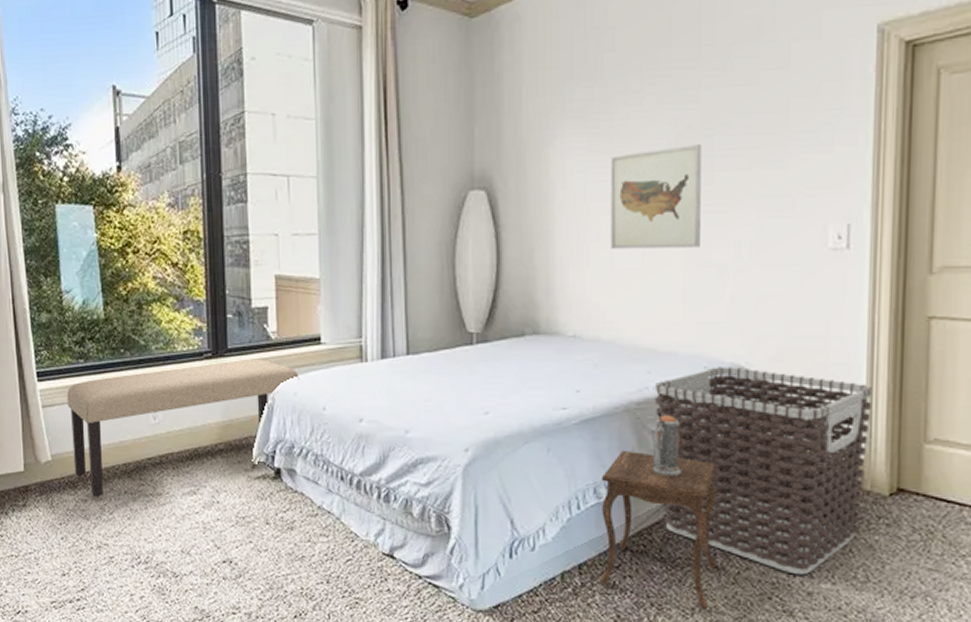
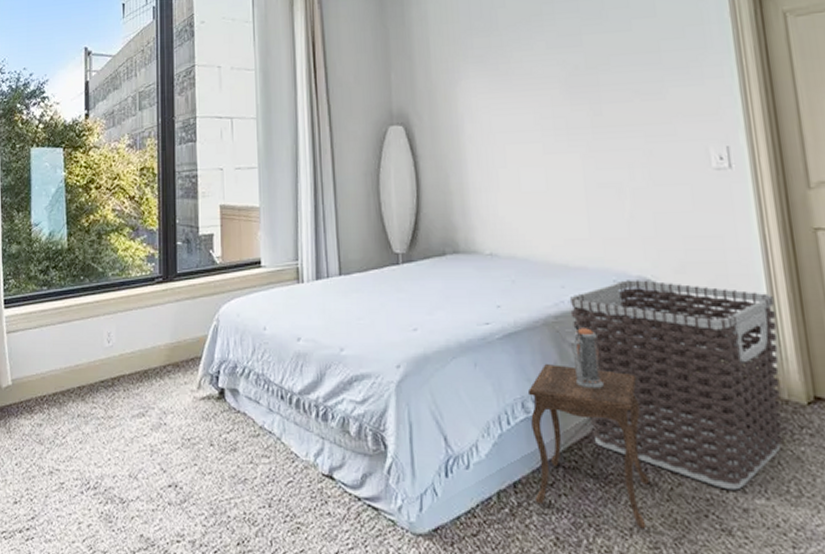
bench: present [66,358,300,497] -> none [29,282,242,421]
wall art: present [610,145,701,249] -> none [510,81,597,174]

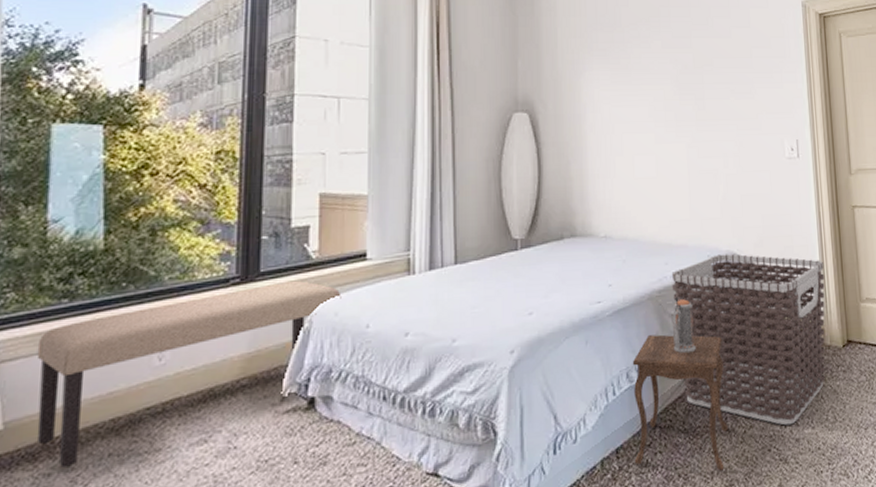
bench: none [29,282,242,421] -> present [36,280,342,468]

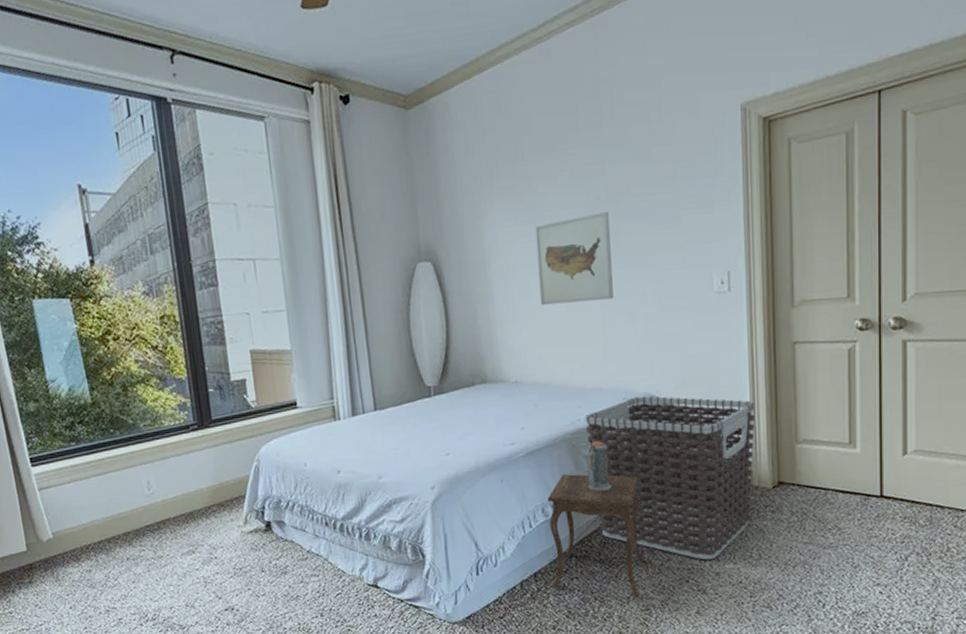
bench: present [36,280,342,468] -> none [61,426,281,566]
wall art: none [629,79,699,161] -> present [535,212,613,305]

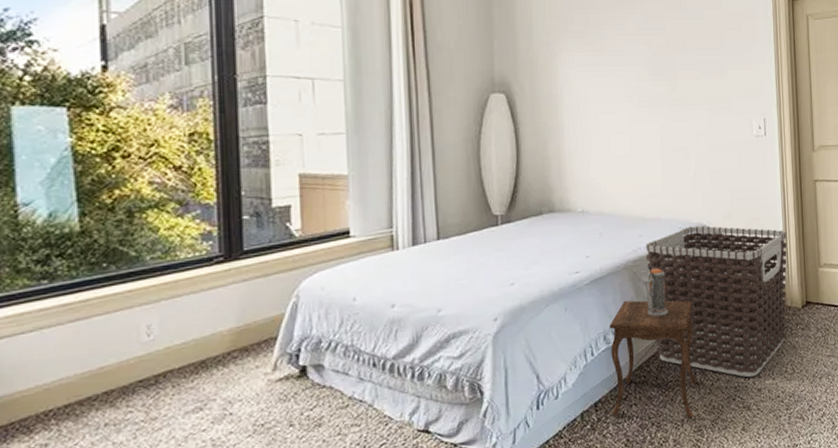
wall art: present [535,212,613,305] -> none [604,61,671,140]

